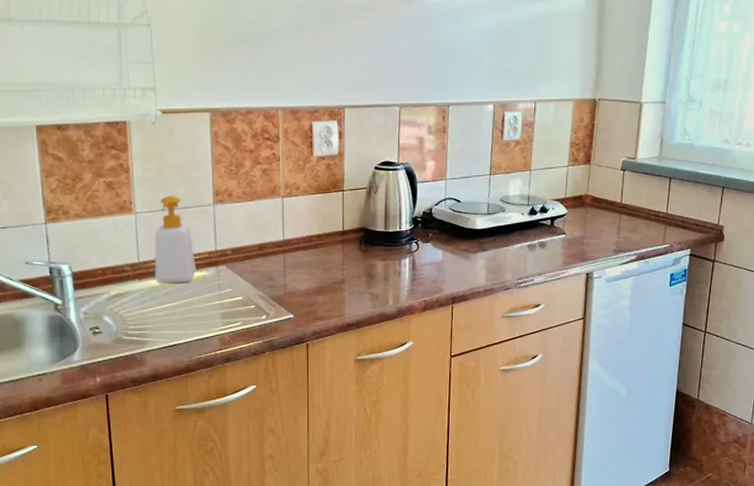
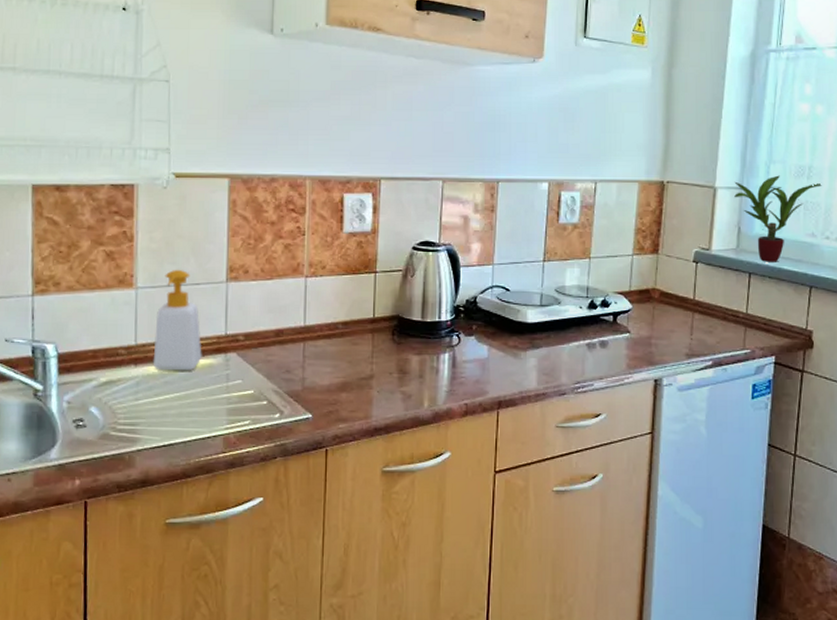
potted plant: none [658,89,736,169] -> present [734,175,822,263]

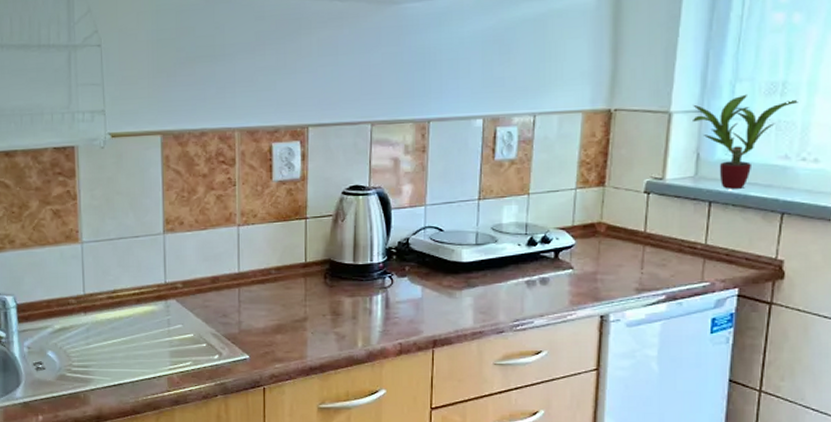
soap bottle: present [153,269,202,371] -> none [100,223,144,317]

